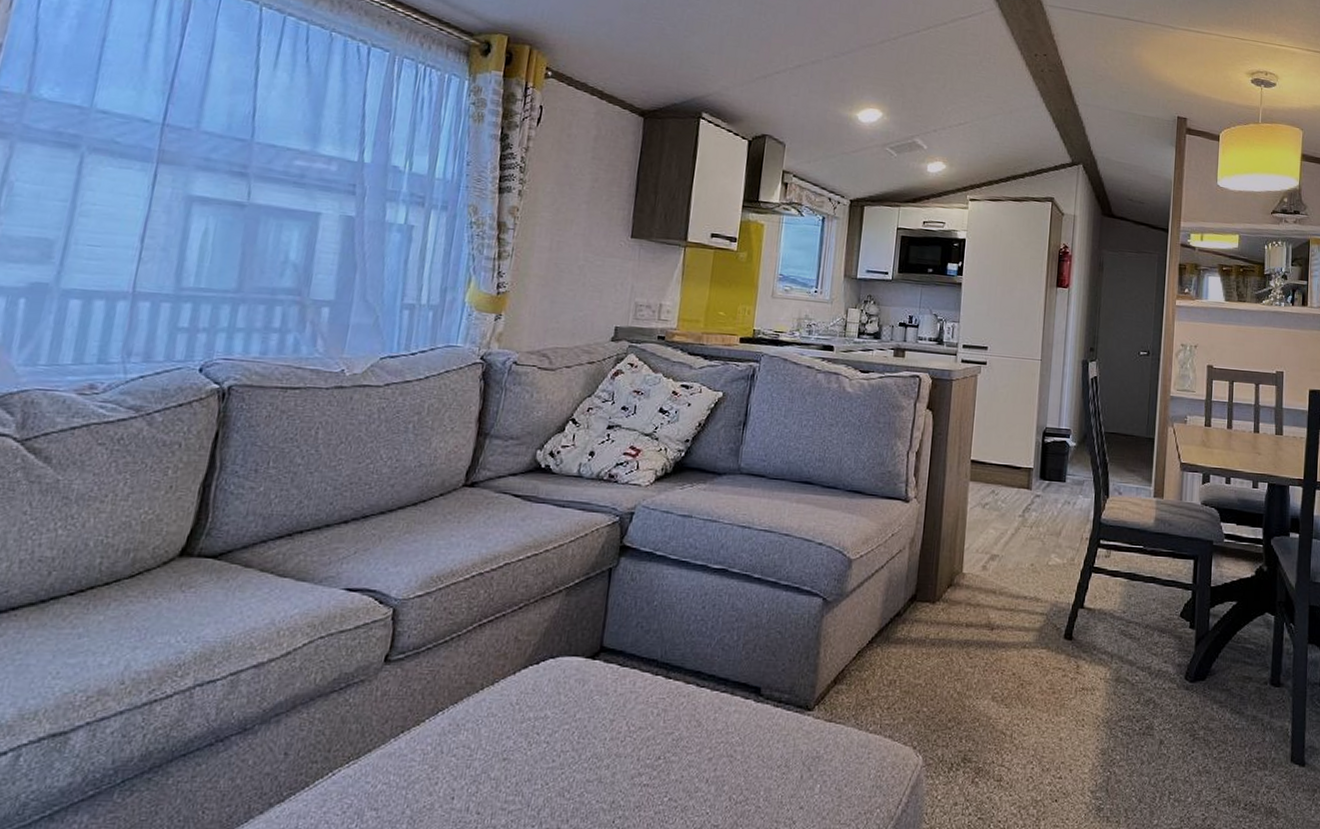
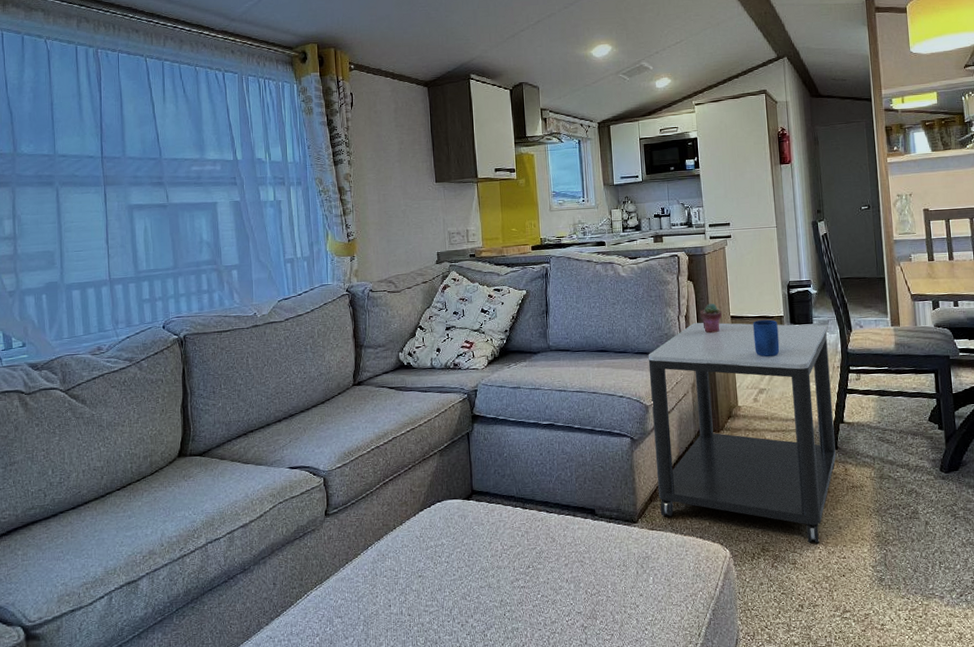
side table: none [844,462,1080,756] -> present [648,322,836,543]
potted succulent: none [934,441,962,479] -> present [700,303,723,334]
mug: none [993,469,1025,517] -> present [753,320,780,357]

